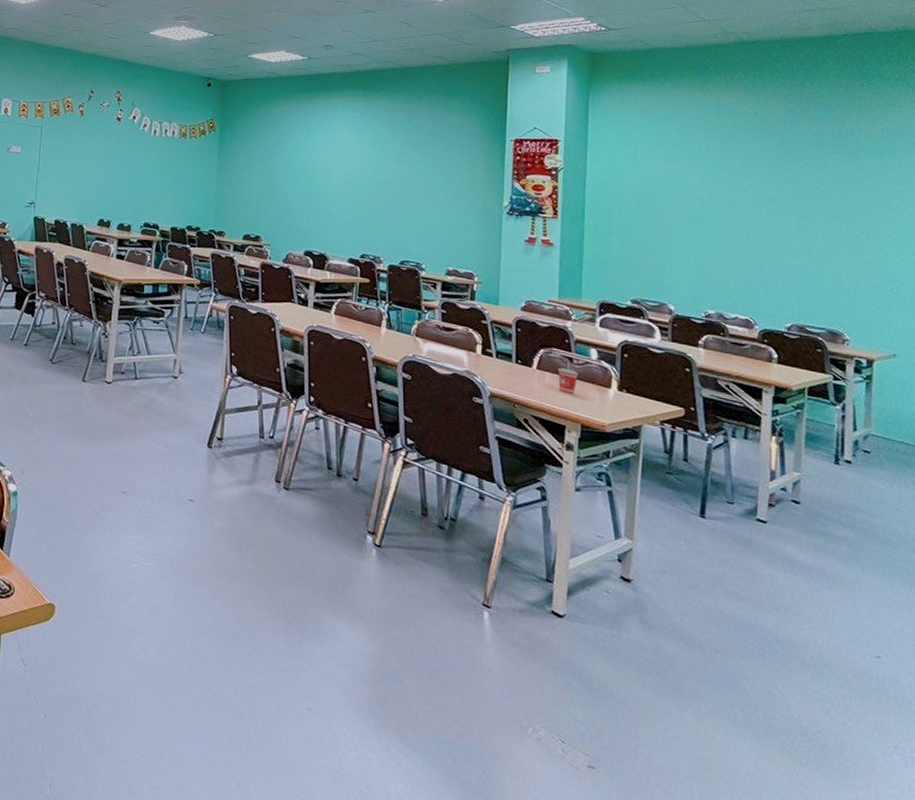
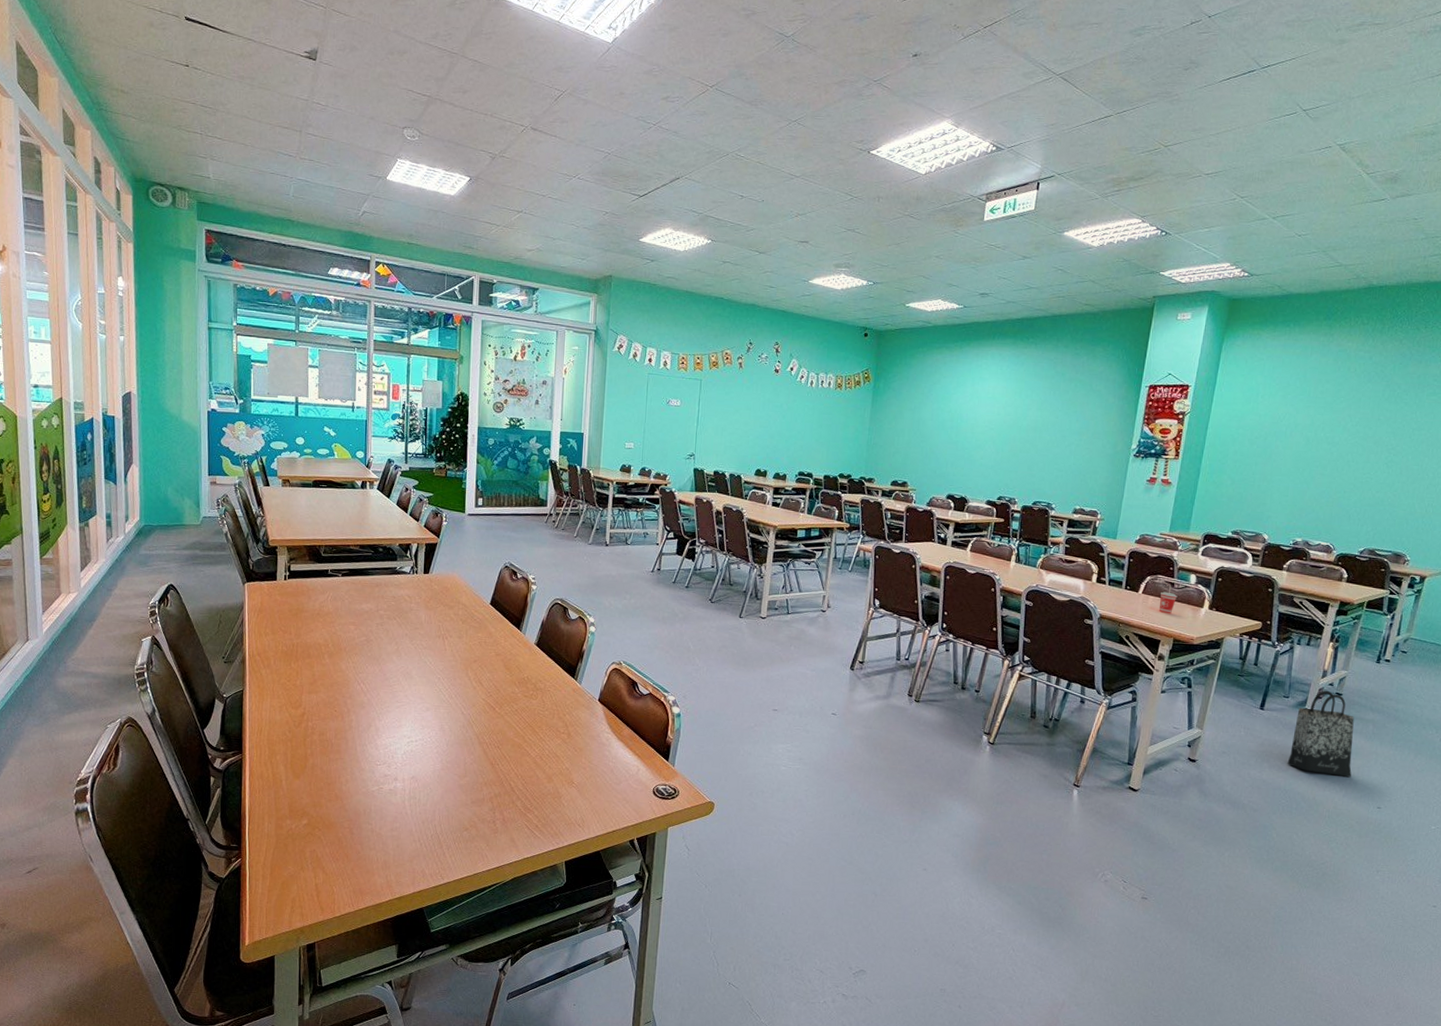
shopping bag: none [746,496,833,613] -> present [1287,690,1354,778]

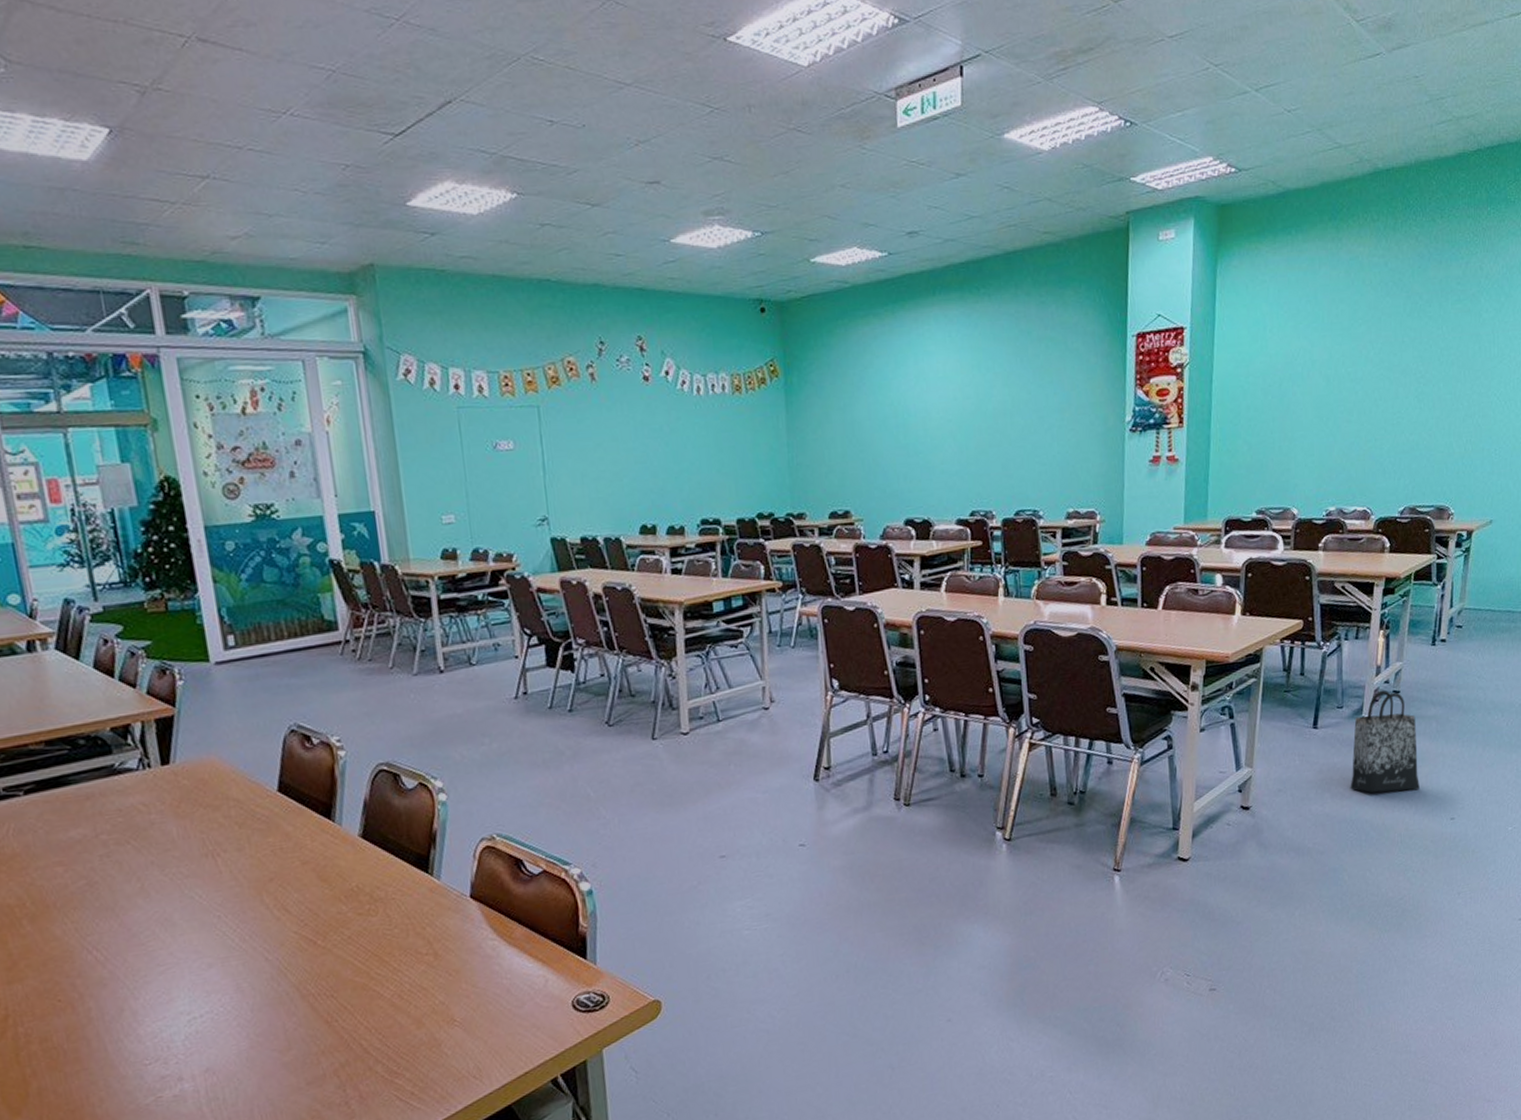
beverage cup: present [1159,580,1178,614] -> none [1181,588,1204,631]

